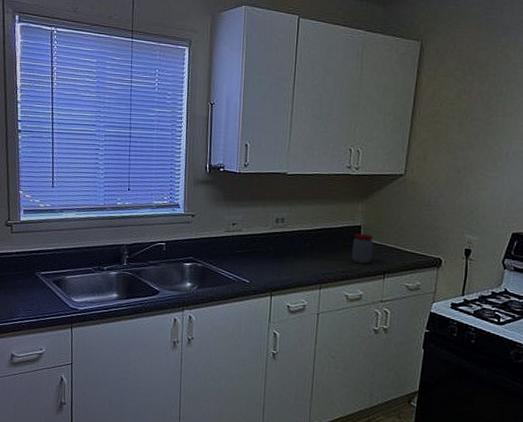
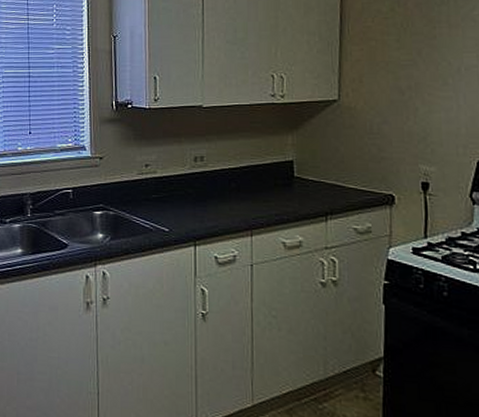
jar: present [351,233,373,264] -> none [284,170,310,205]

